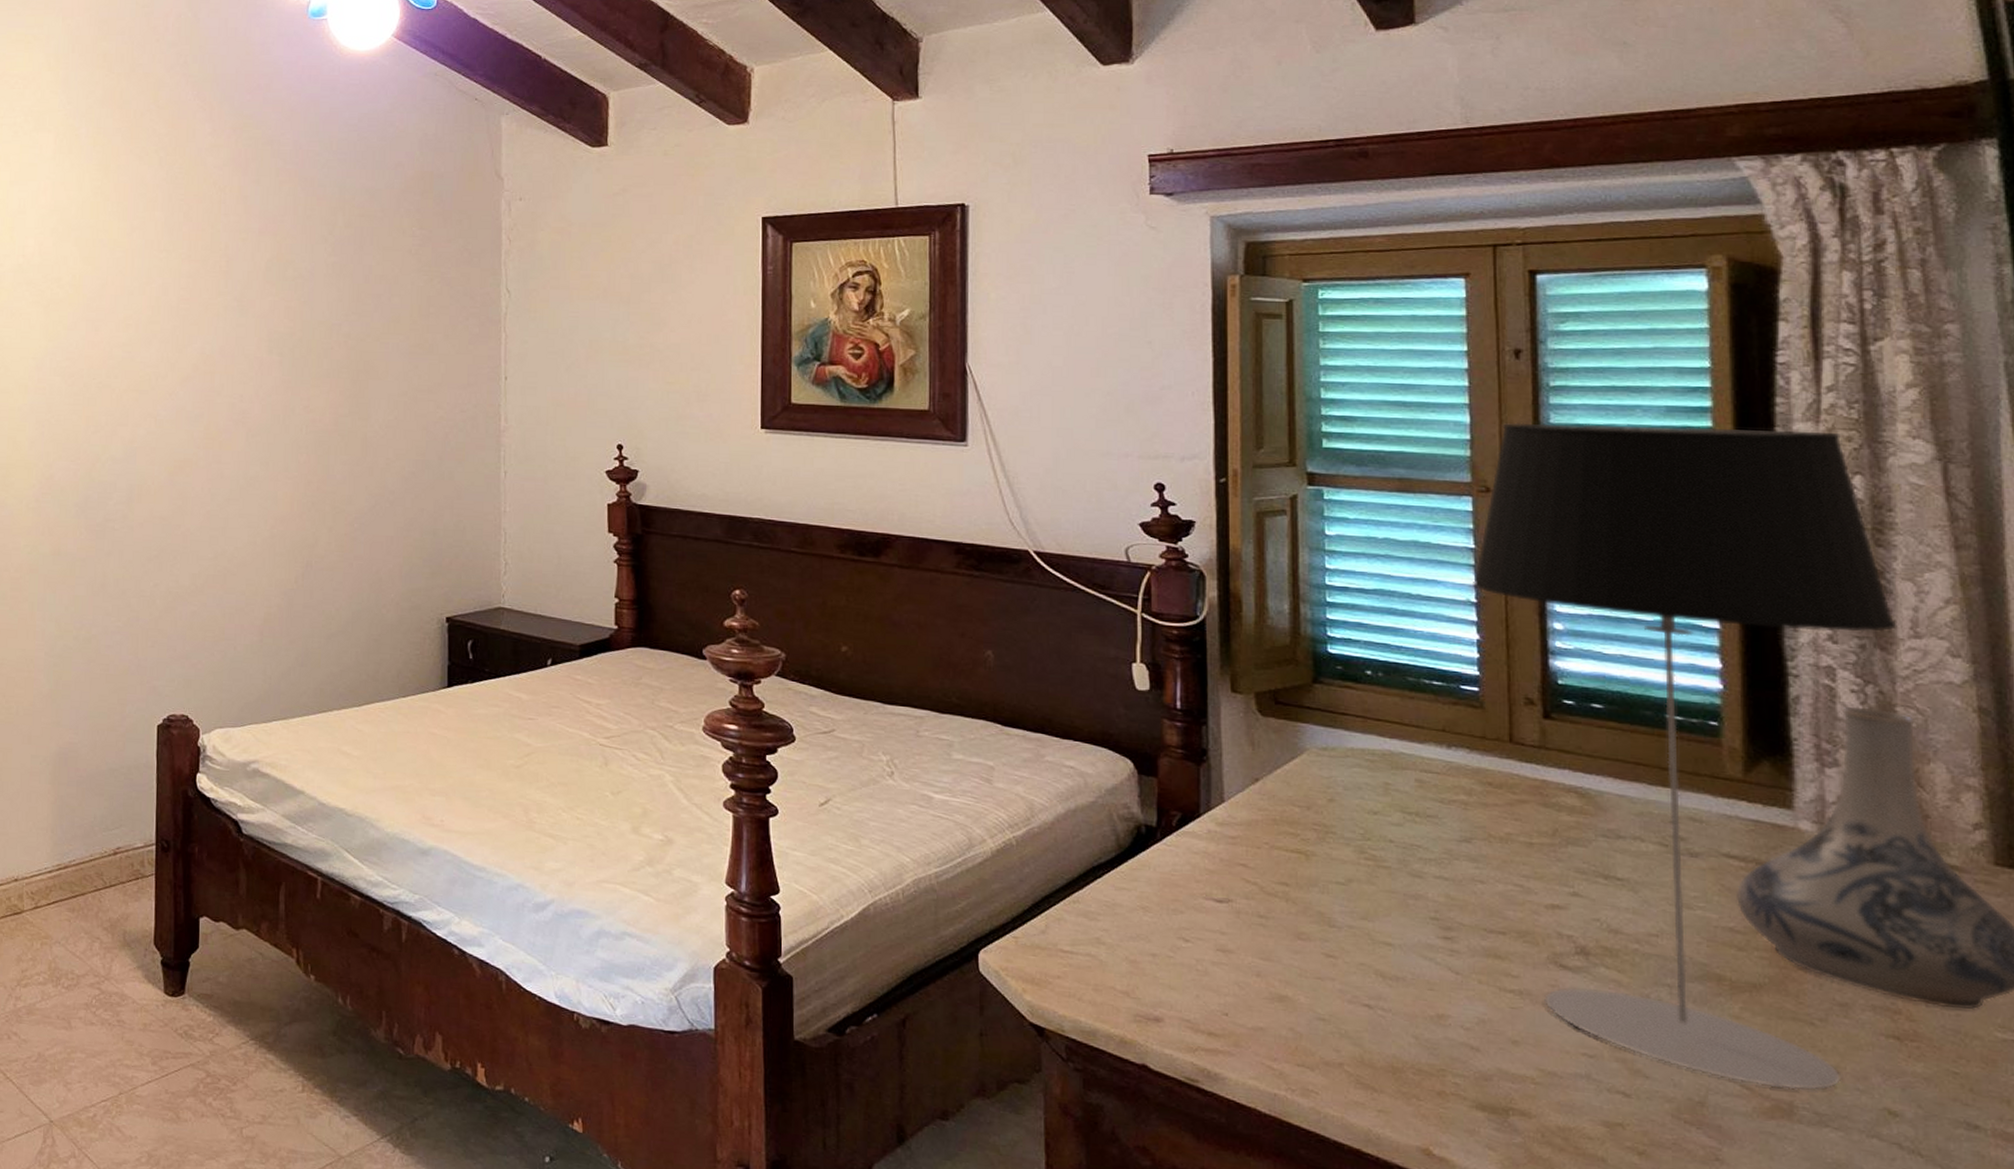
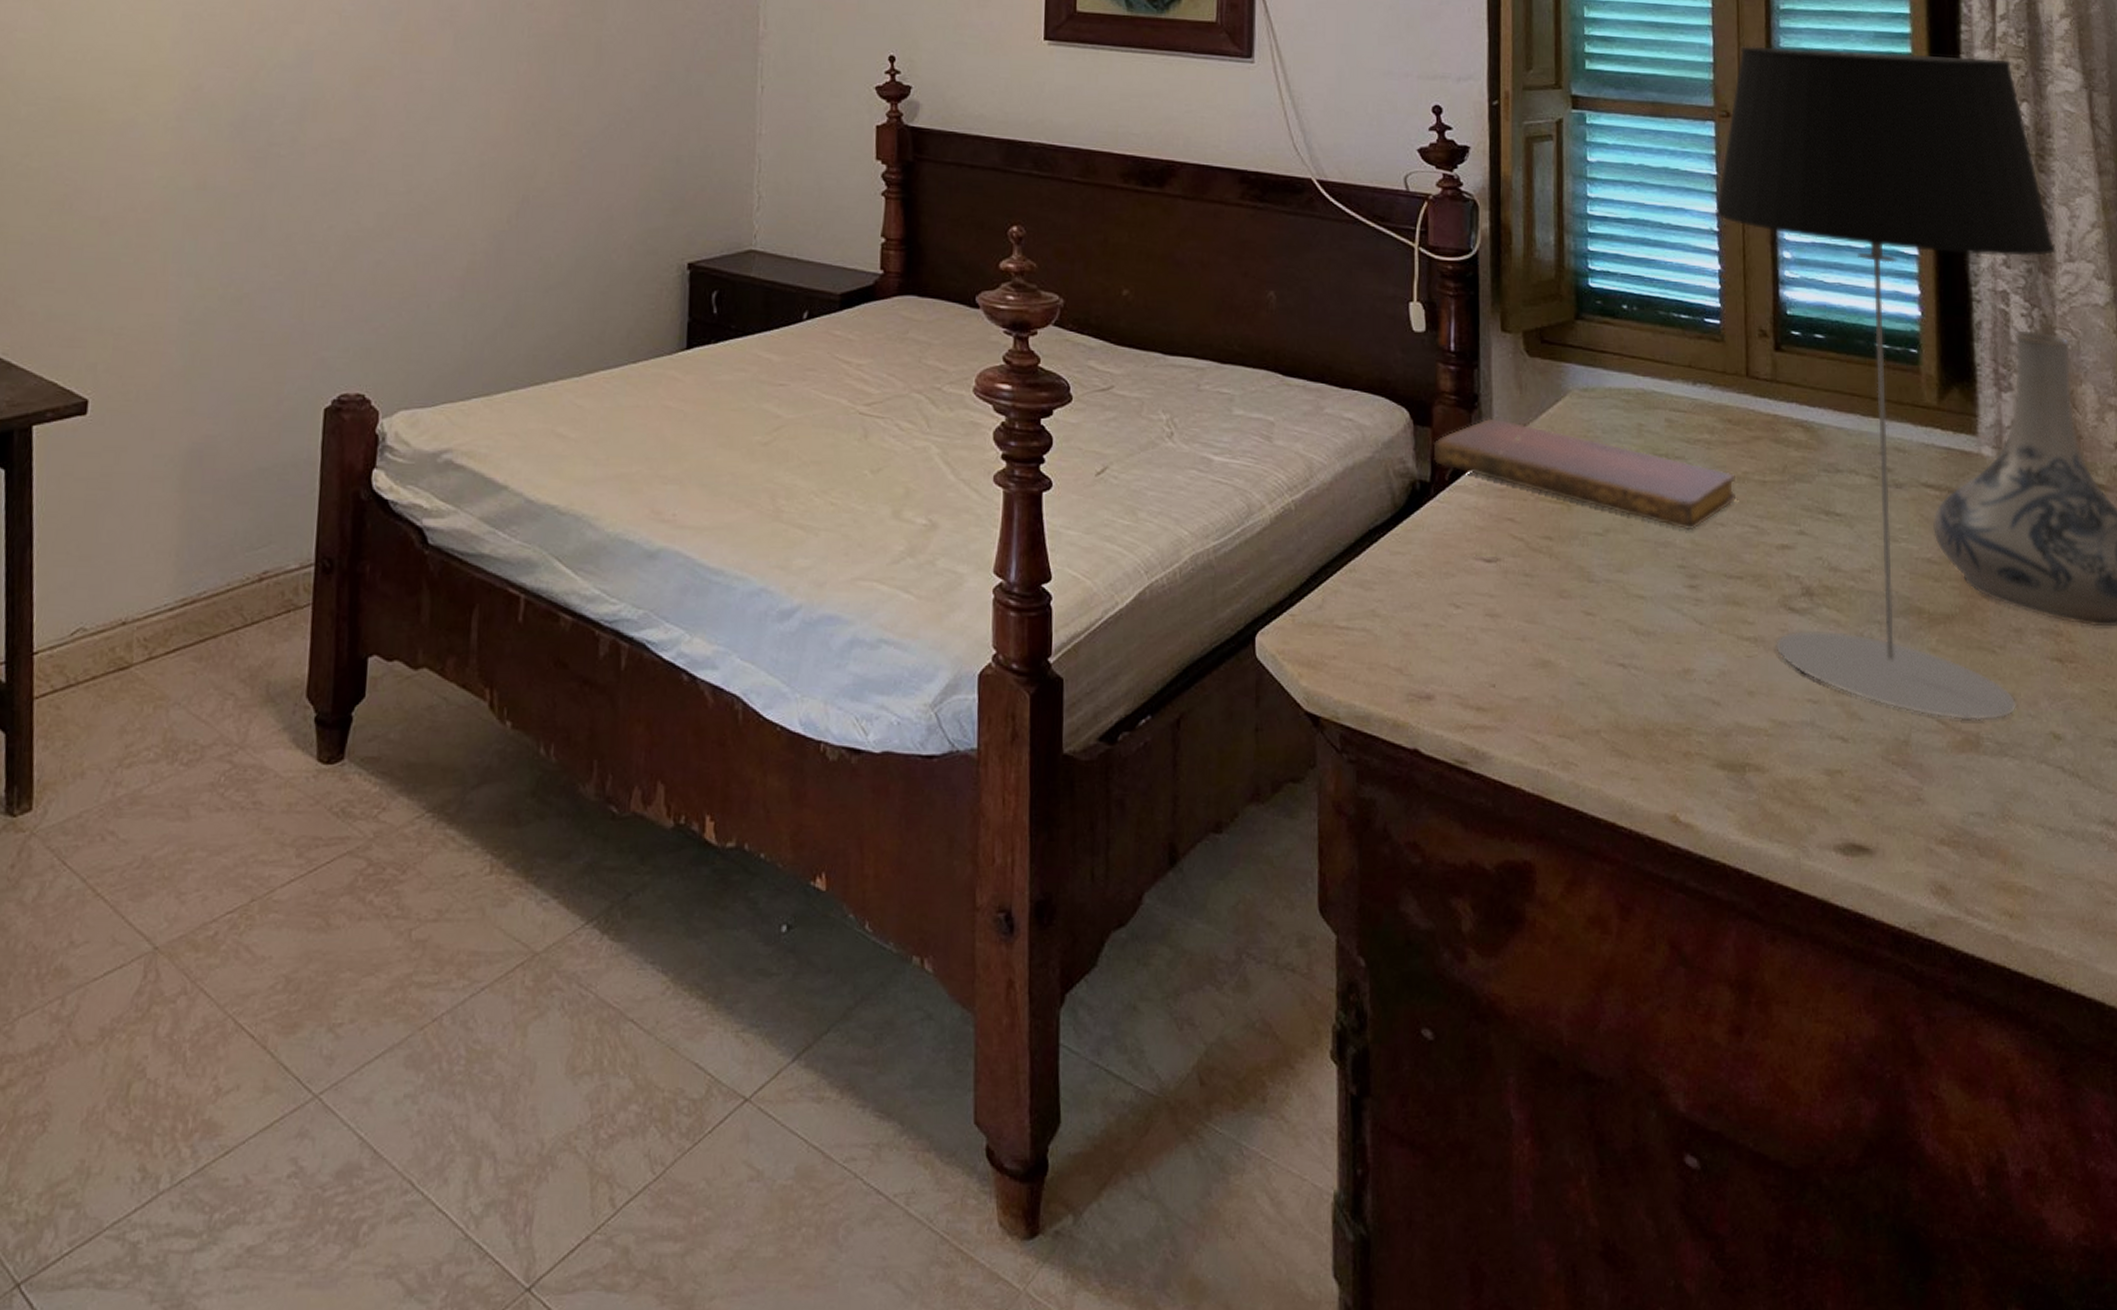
notebook: none [1159,771,1498,886] -> present [1433,418,1737,531]

